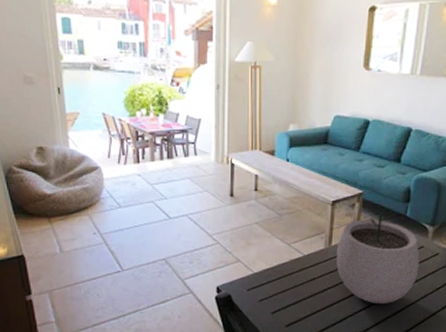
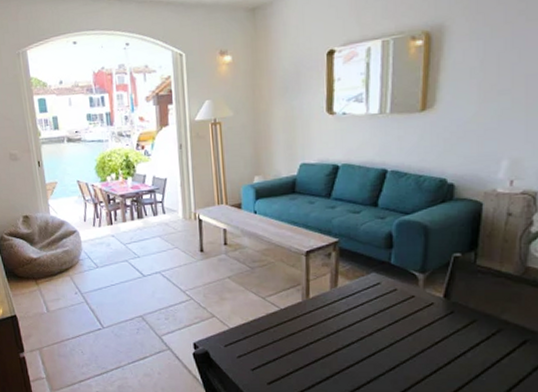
plant pot: present [336,202,420,303] -> none [315,250,412,359]

